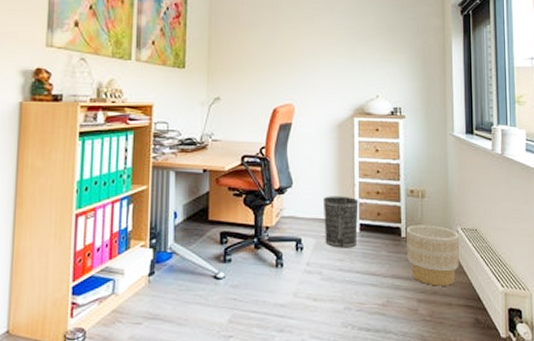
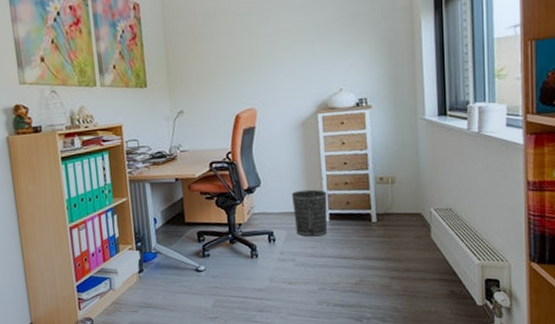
planter: present [405,224,459,286] -> none [376,208,433,264]

